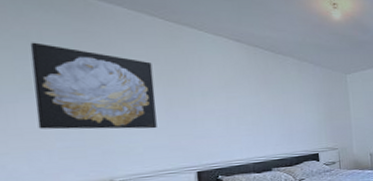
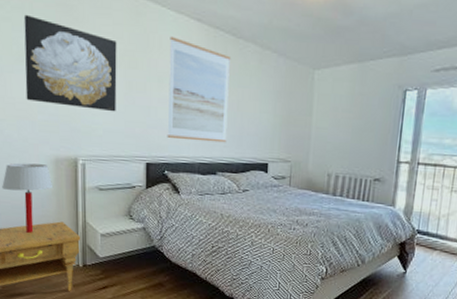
wall art: none [210,55,278,145] -> present [167,36,232,143]

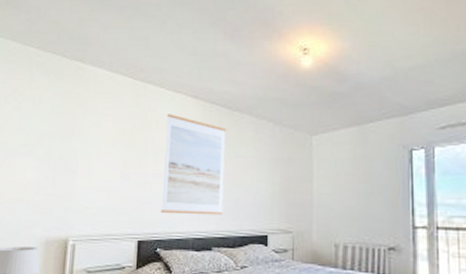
wall art: present [23,14,117,112] -> none [25,104,116,190]

